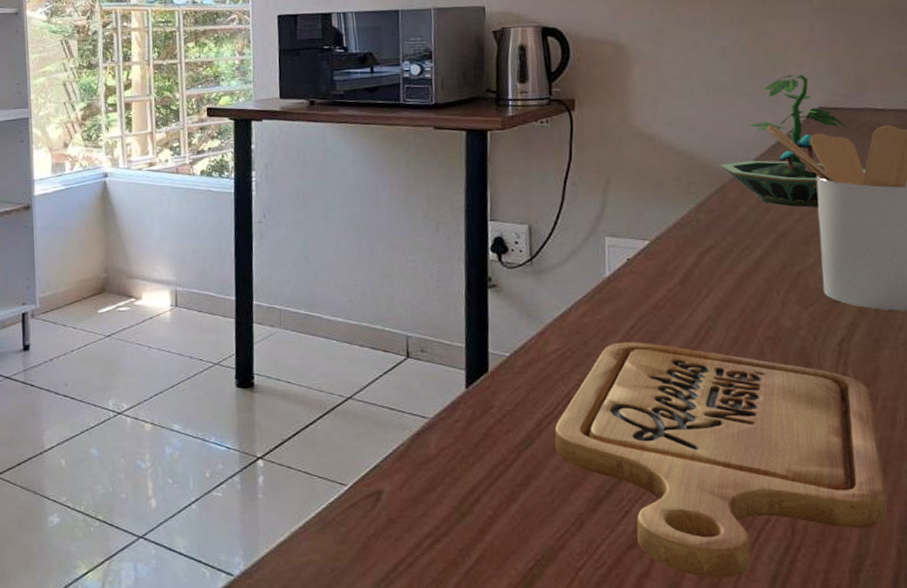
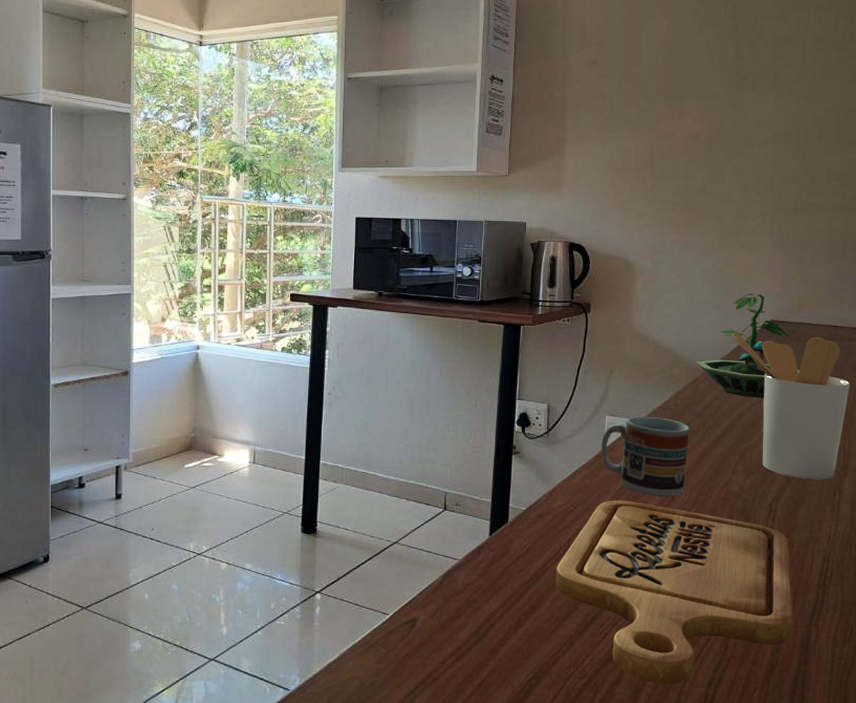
cup: none [601,235,720,338] -> present [601,416,690,498]

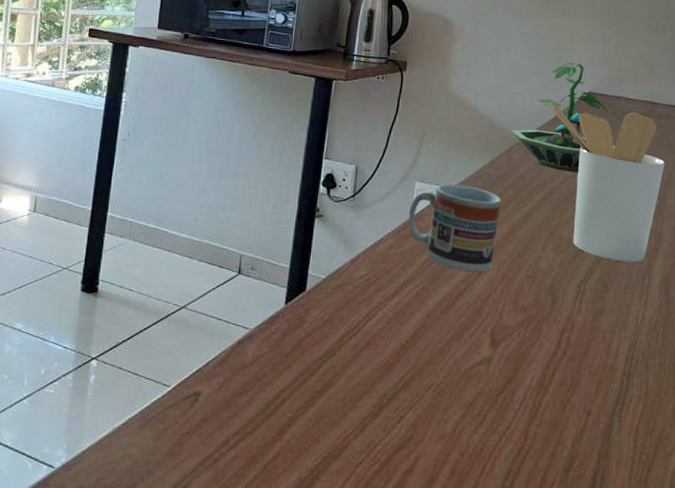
cutting board: present [556,500,794,684] -> none [352,272,597,475]

